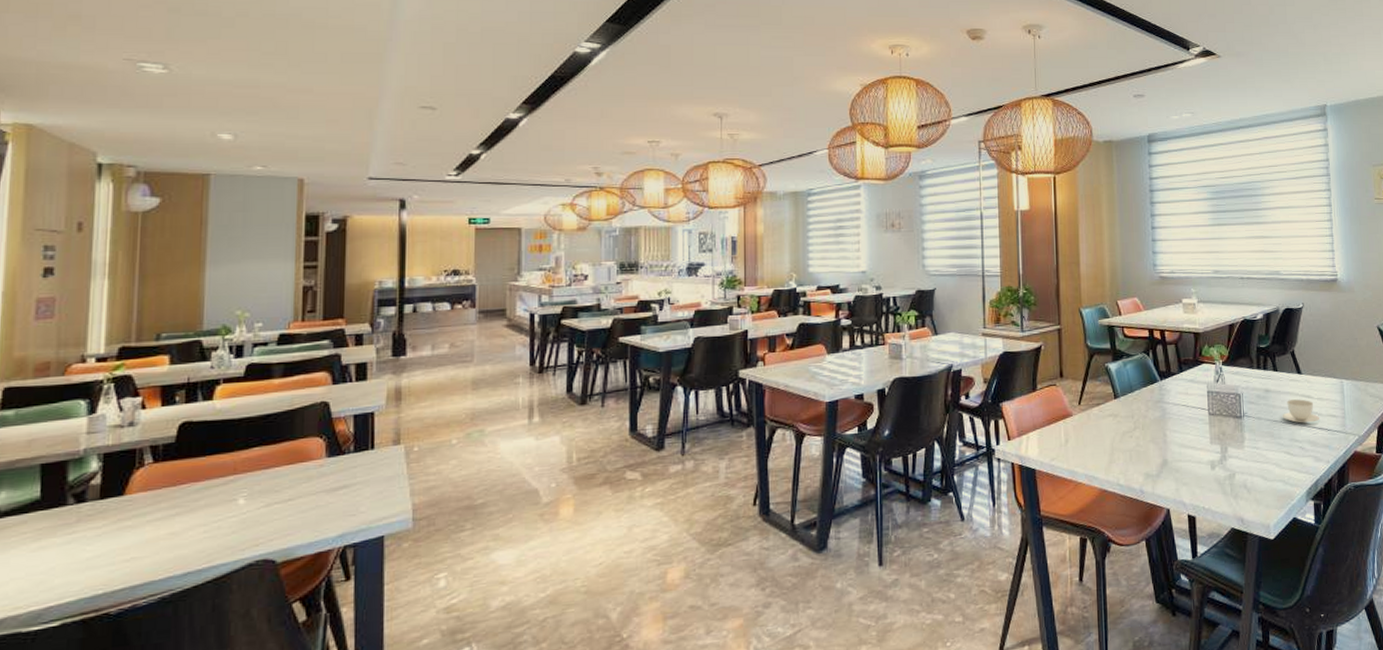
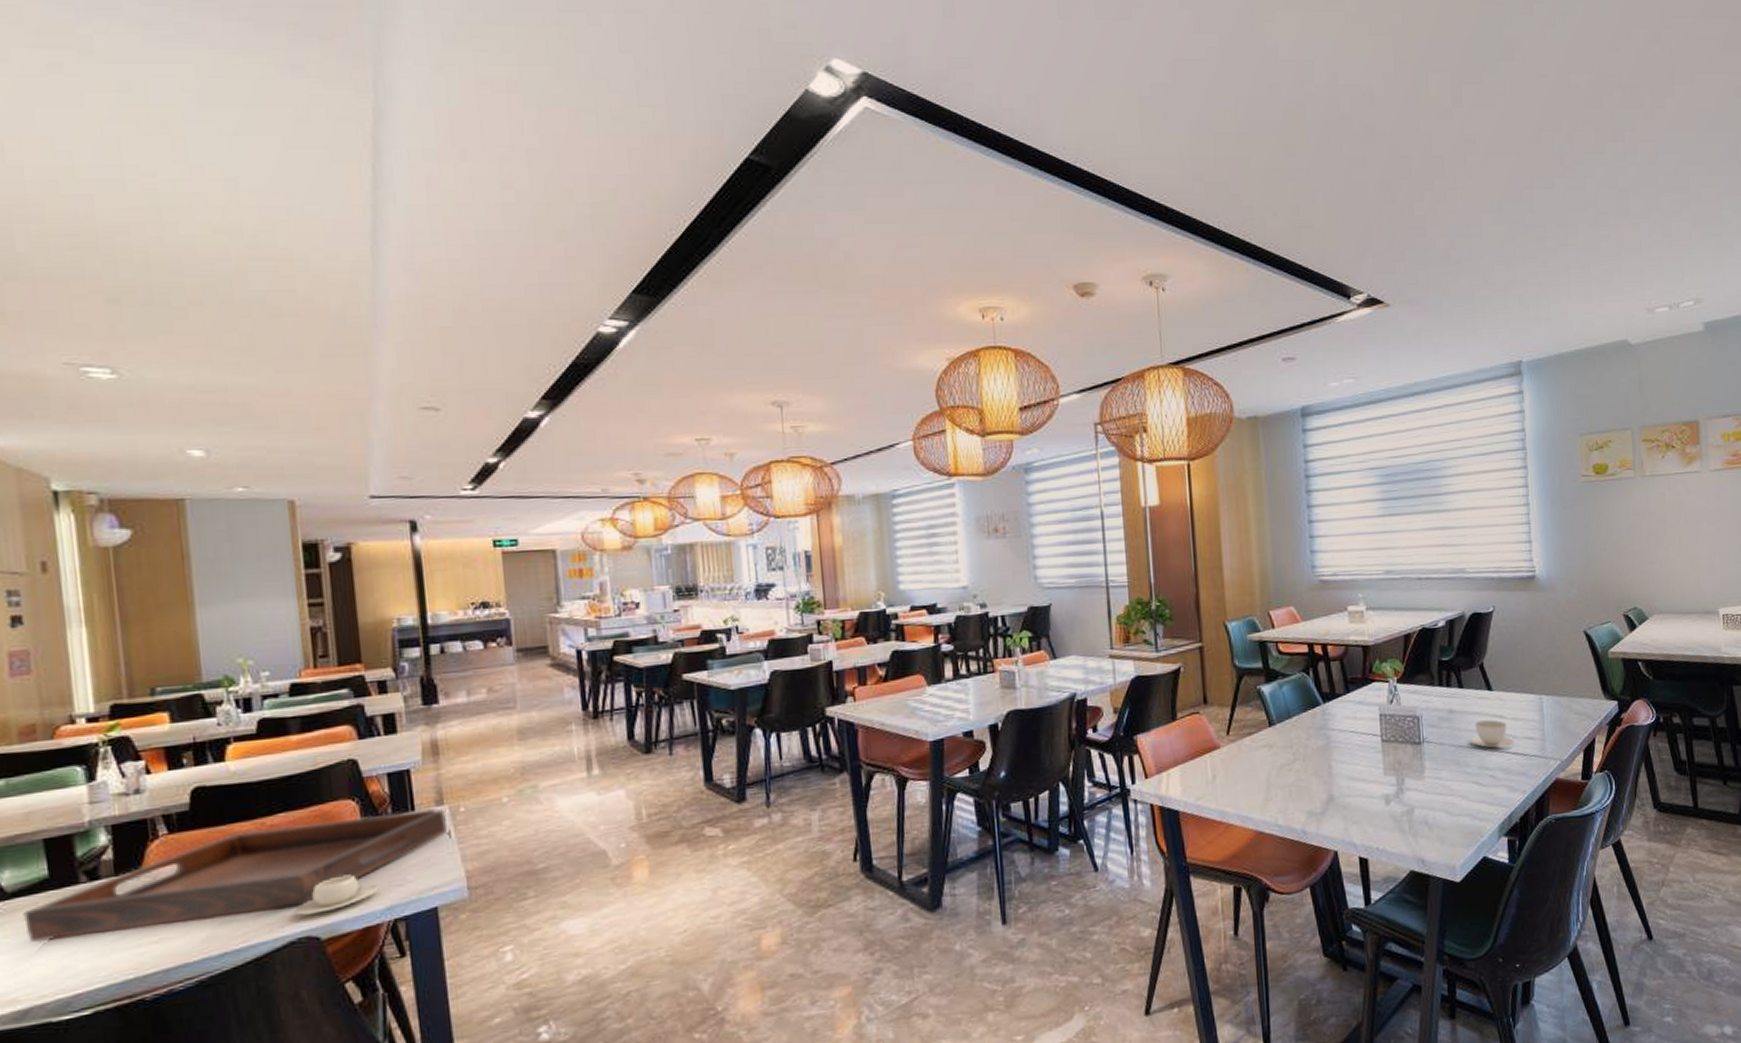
serving tray: none [11,446,400,558] -> present [23,807,447,943]
teacup: none [254,504,334,540] -> present [293,874,379,916]

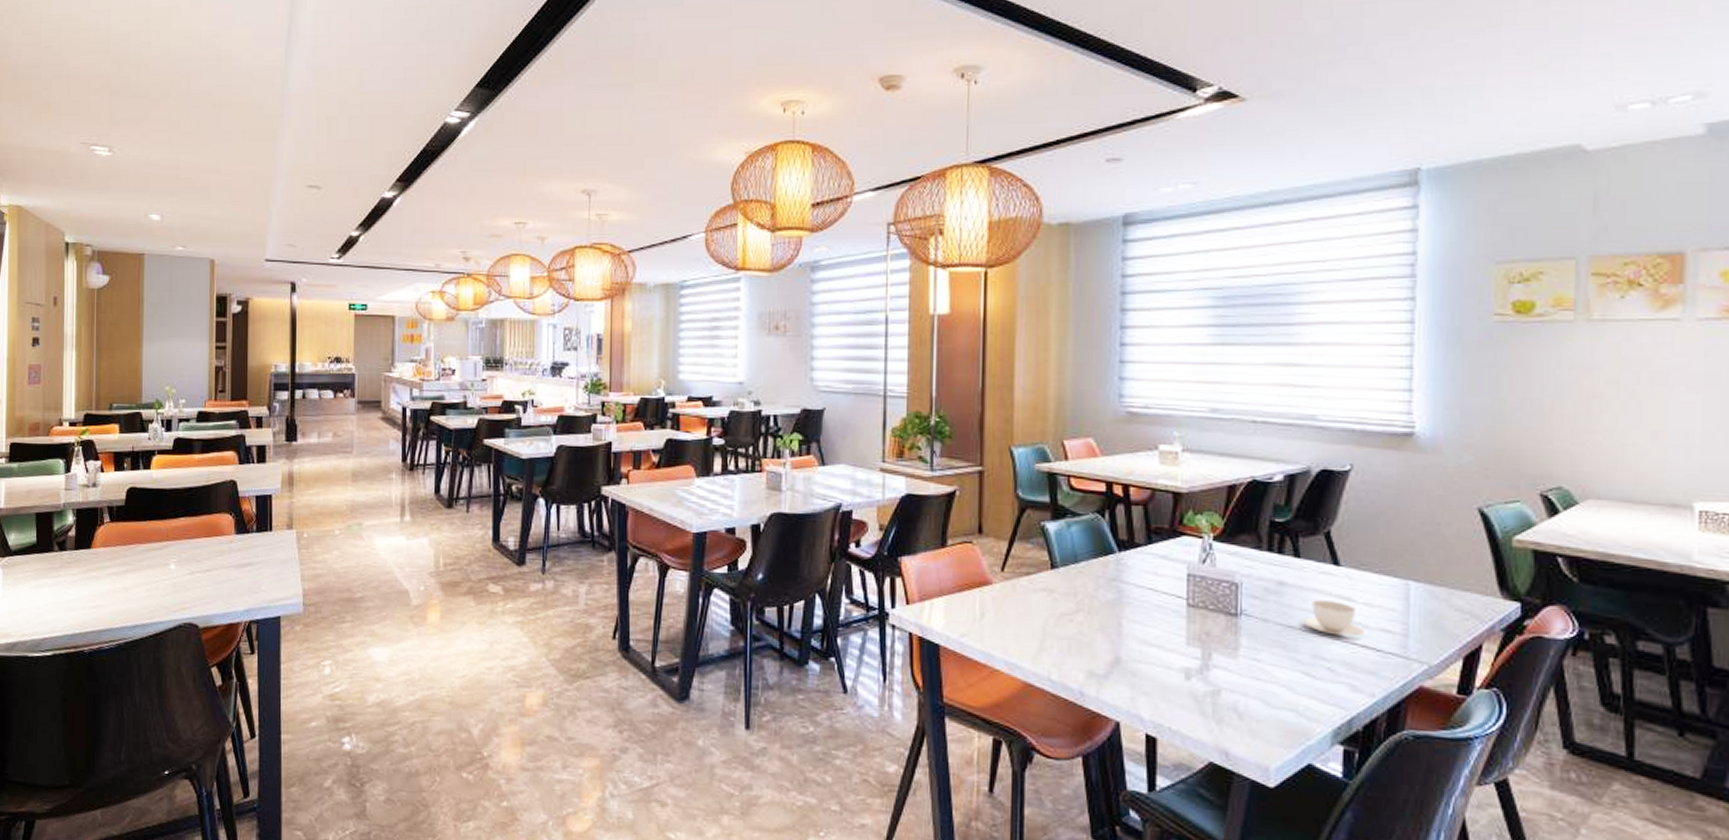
serving tray: present [23,807,447,943] -> none [19,528,293,597]
teacup: present [293,874,379,916] -> none [182,576,241,606]

